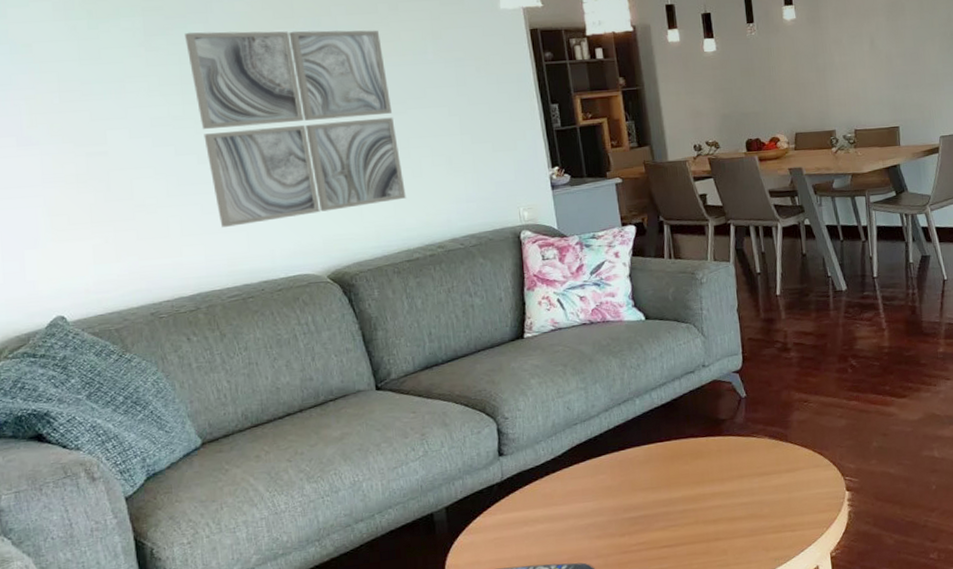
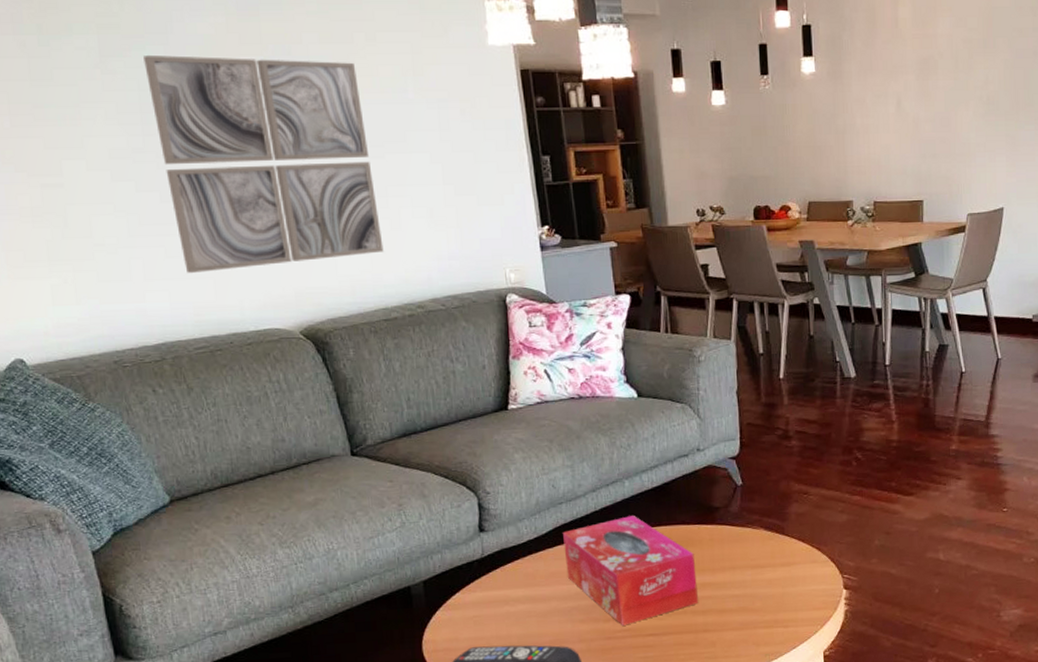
tissue box: none [578,431,709,539] -> present [563,514,698,626]

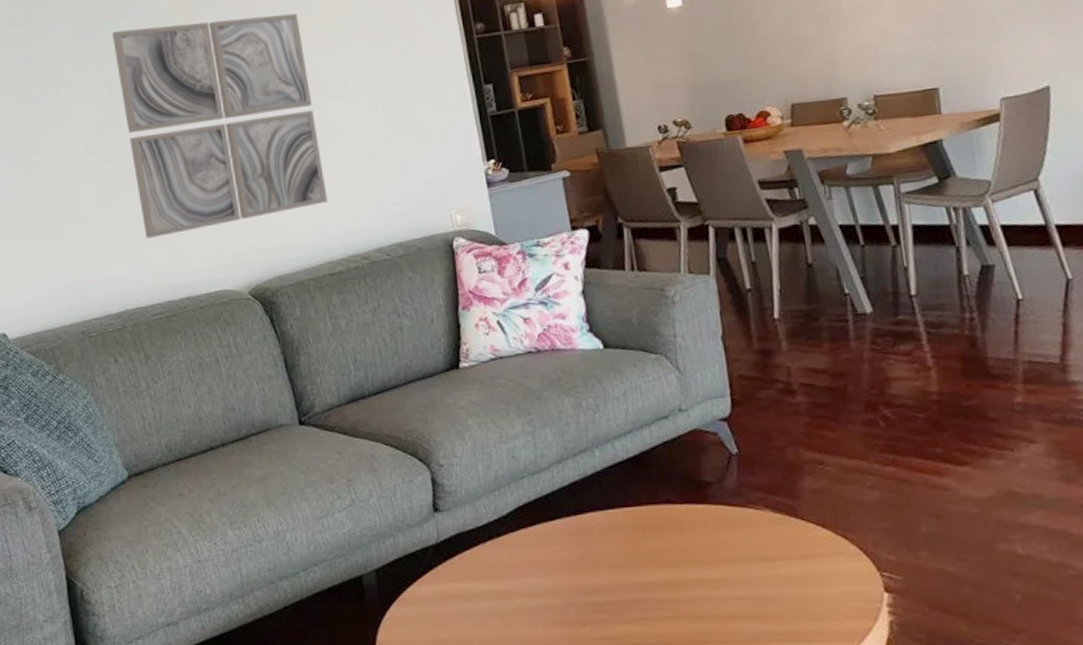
tissue box: present [563,514,698,626] -> none [526,491,693,632]

